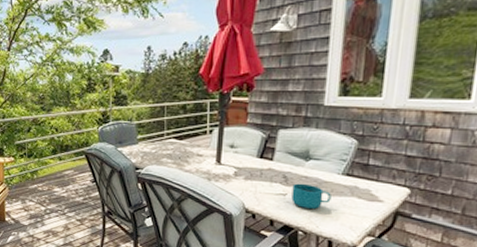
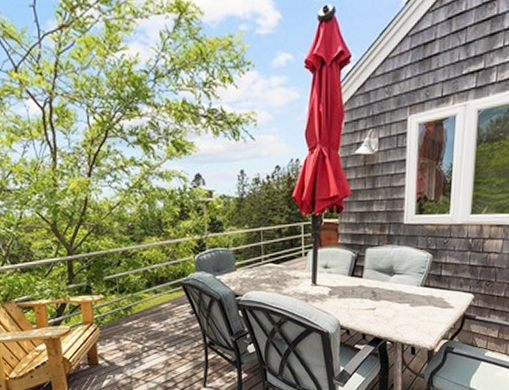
cup: present [291,183,331,209] -> none [380,297,413,320]

